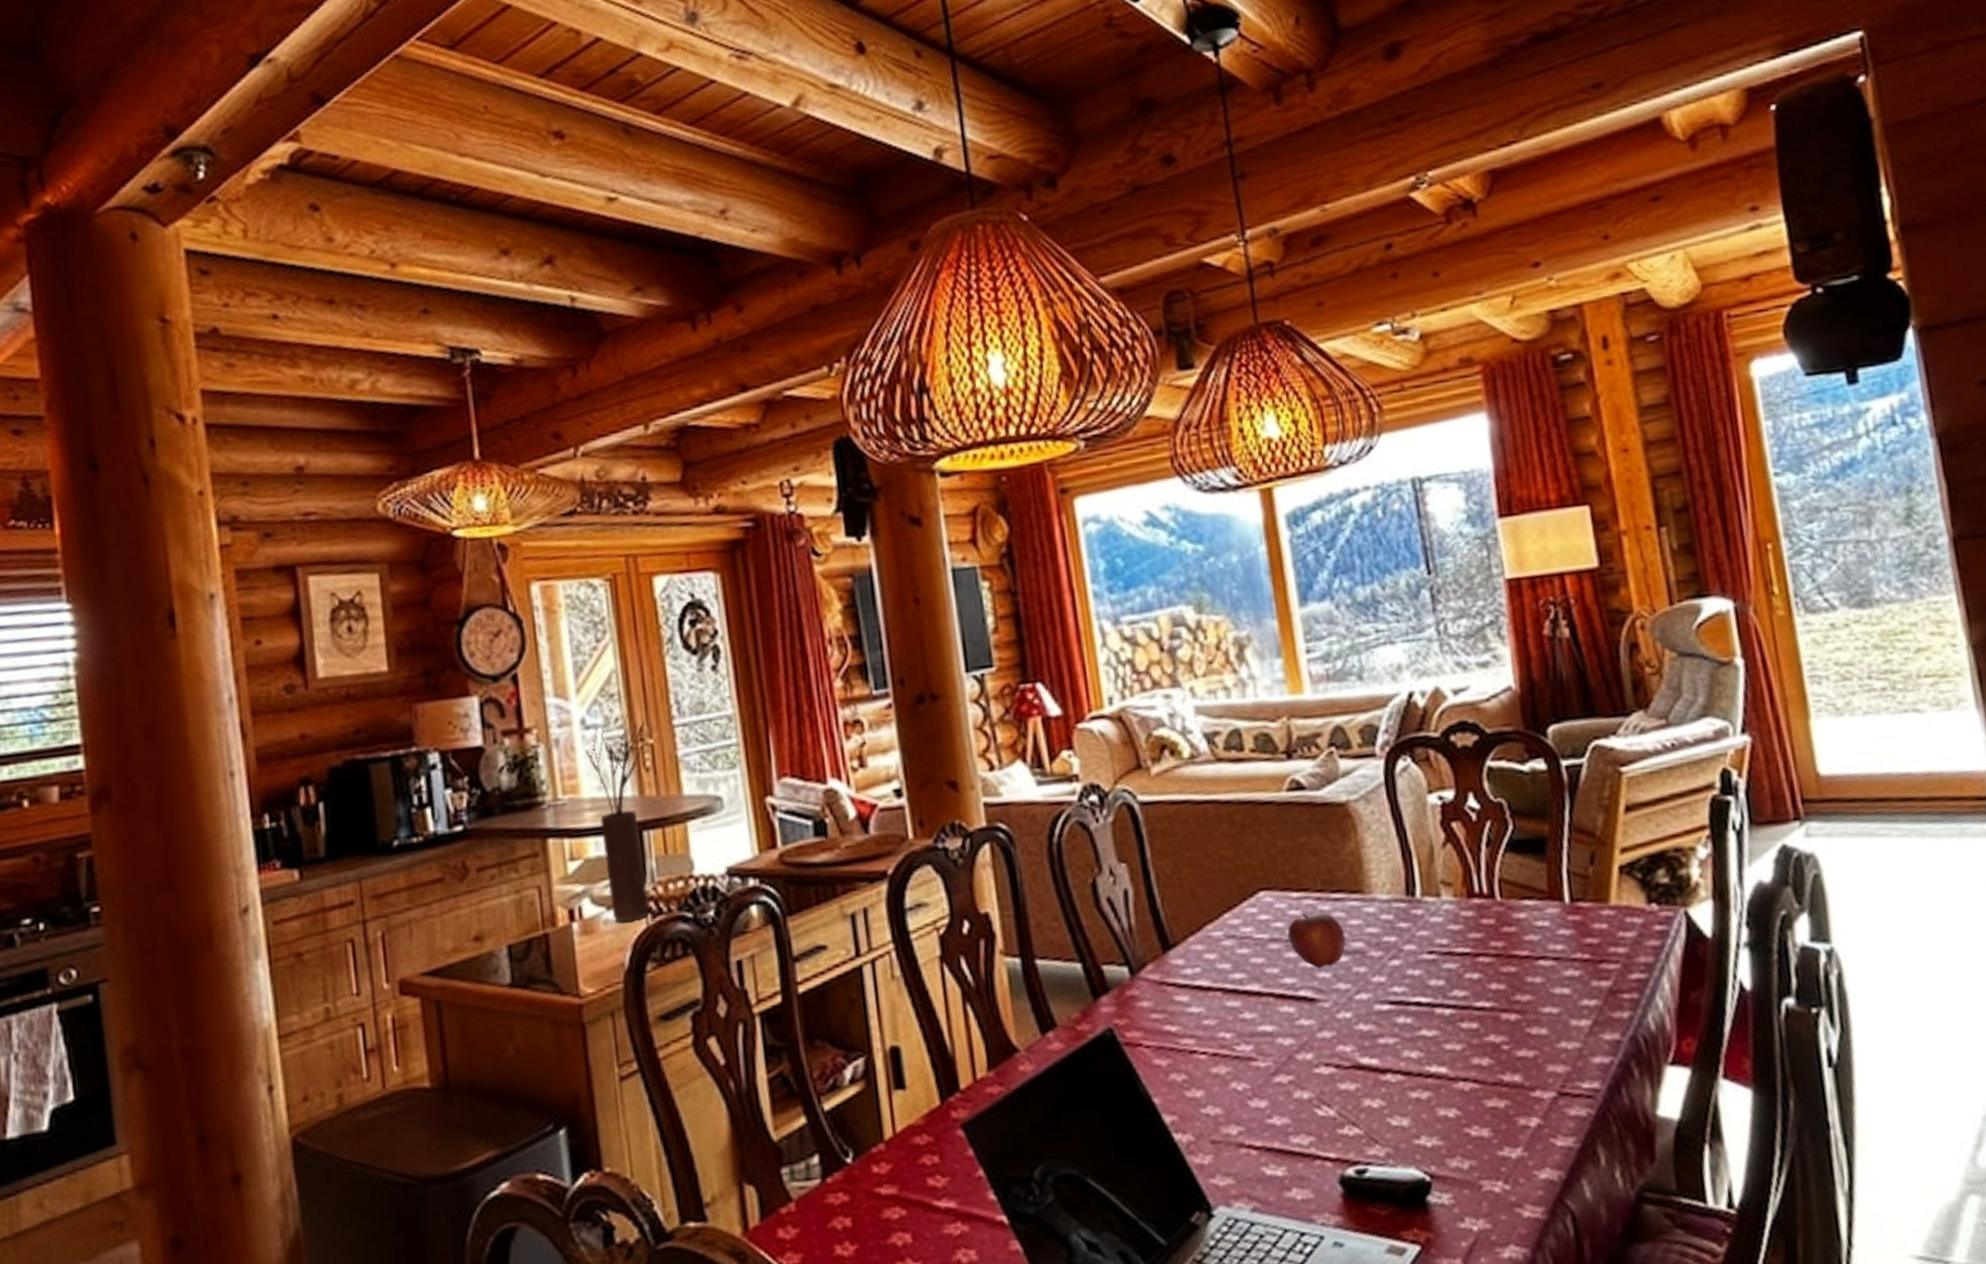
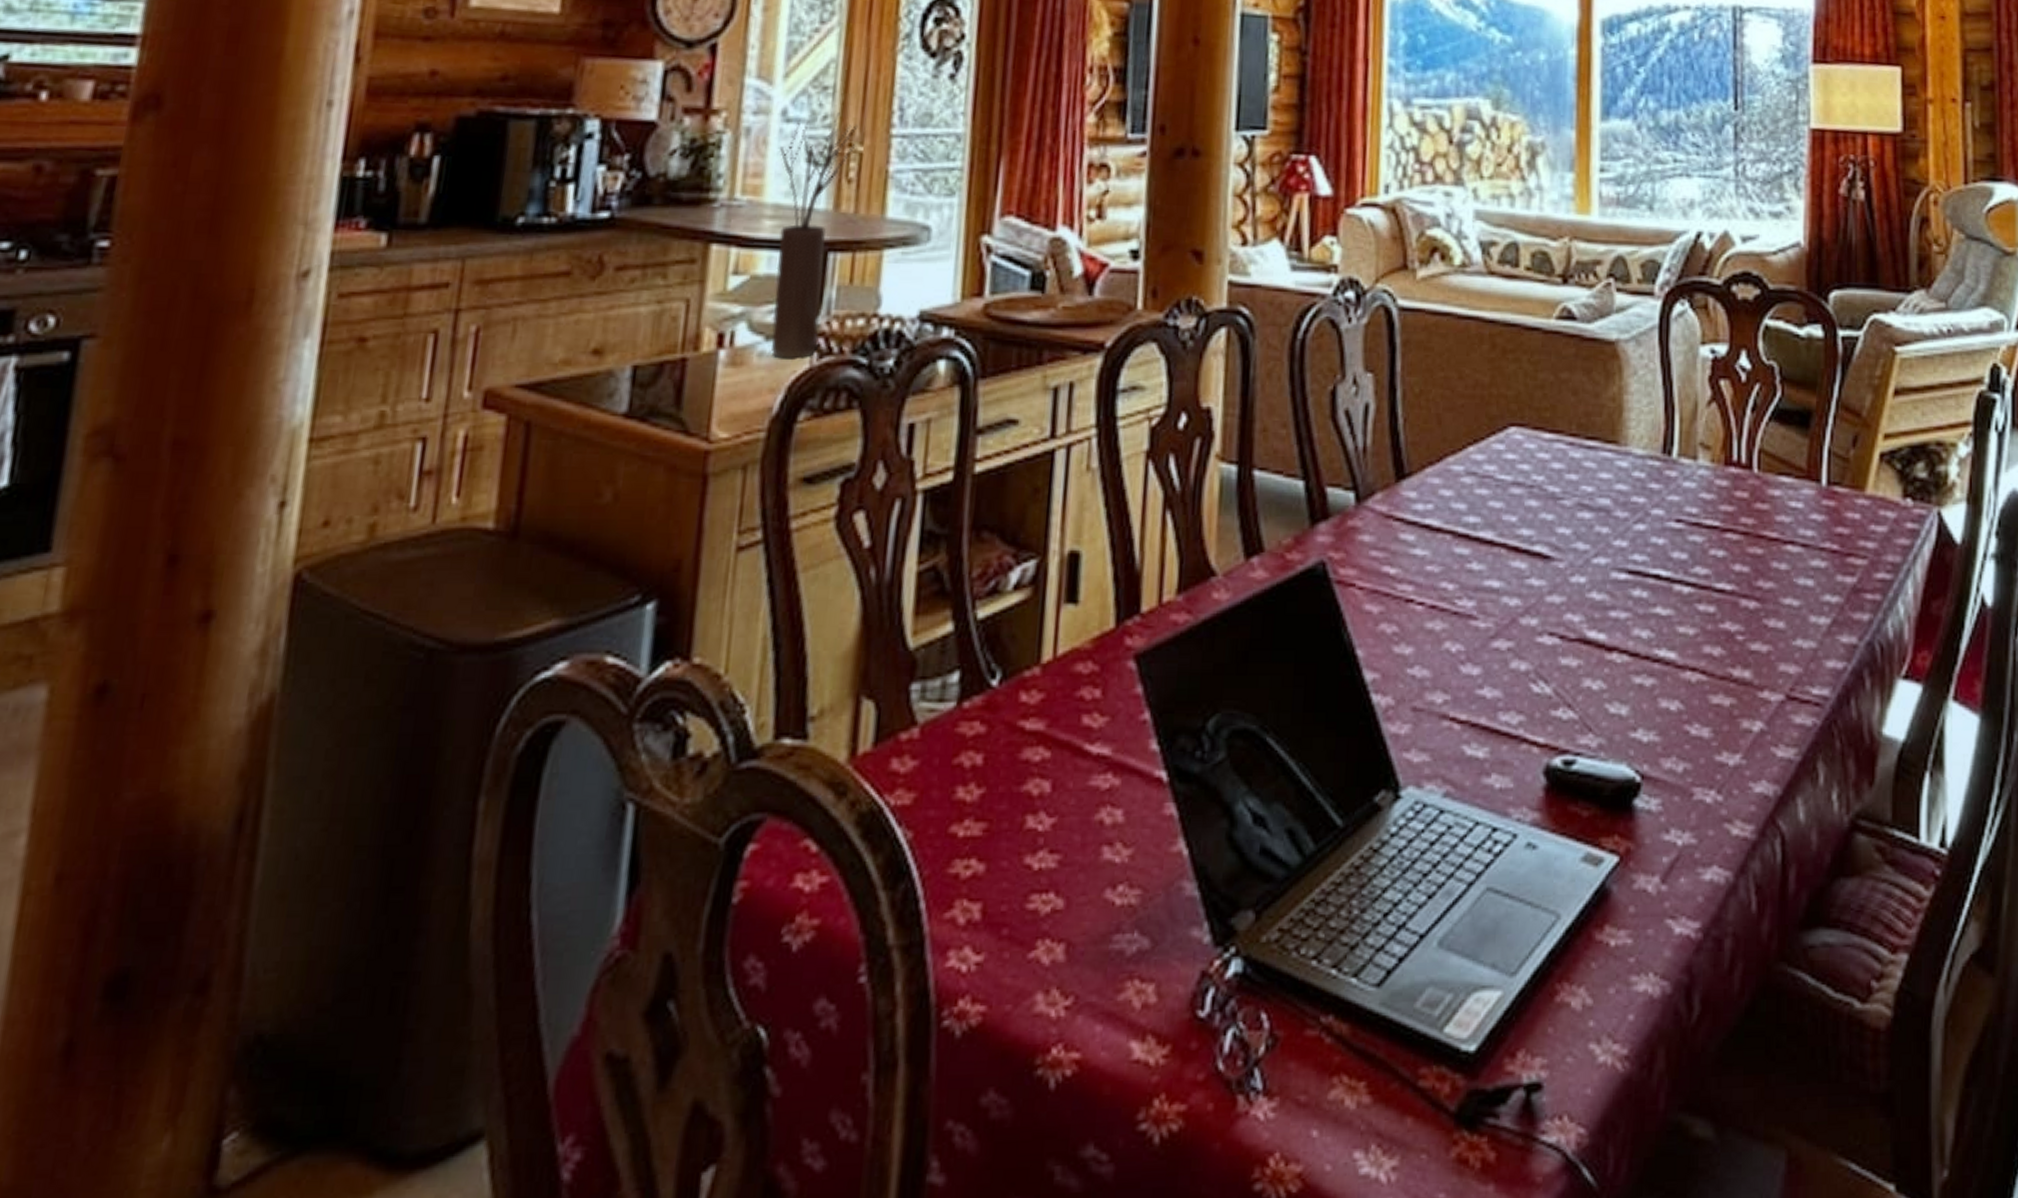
fruit: present [1287,913,1346,968] -> none [1532,458,1593,522]

